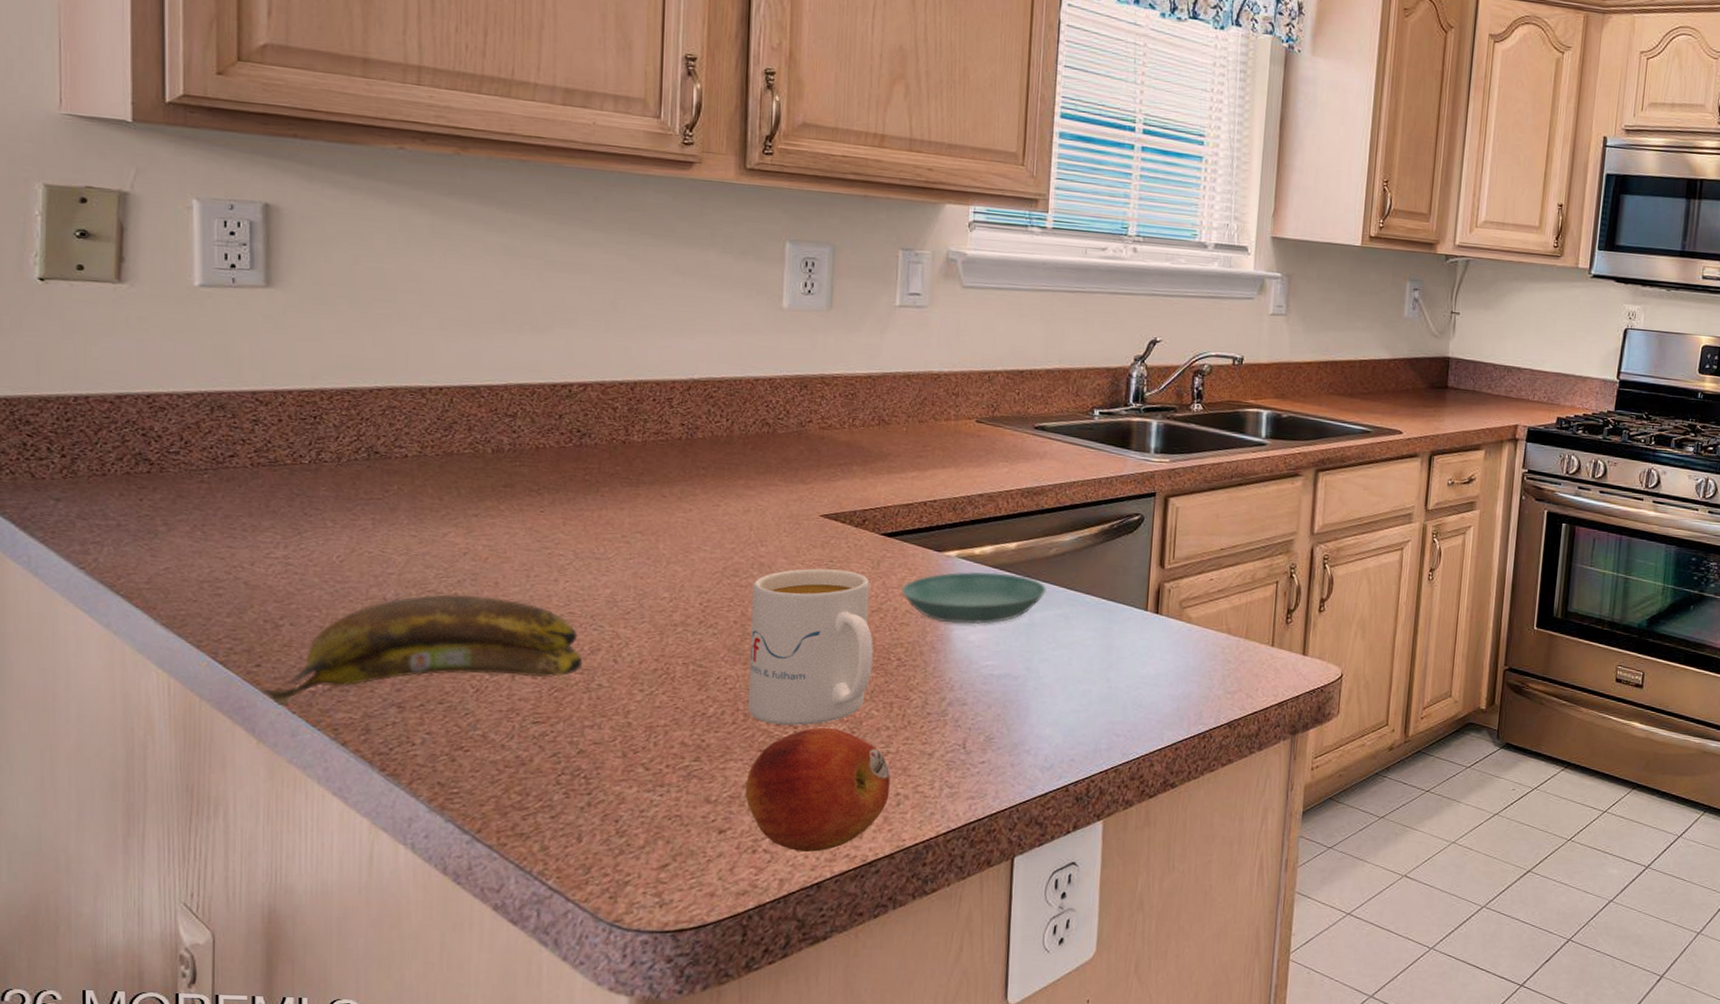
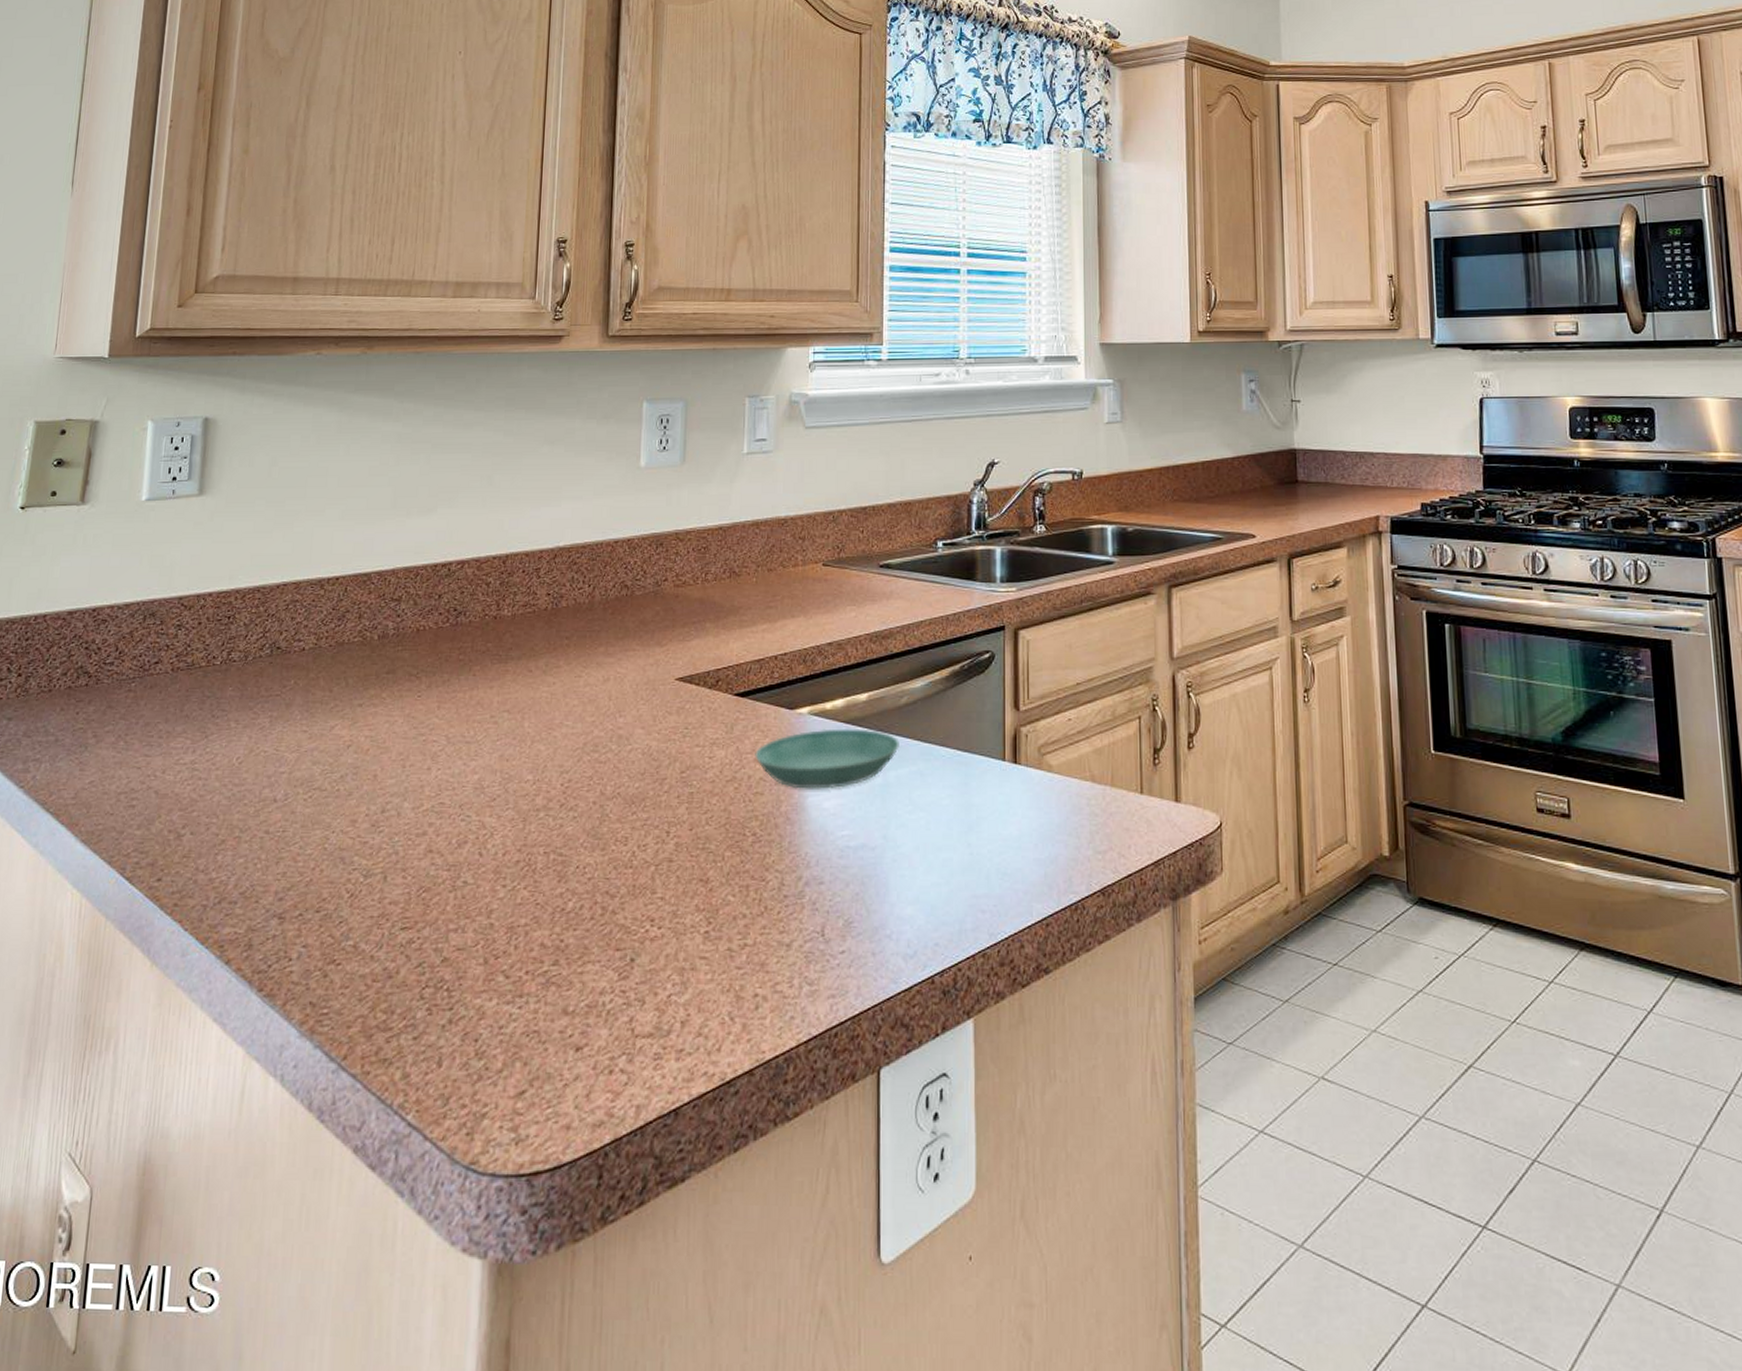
banana: present [263,594,583,706] -> none [161,790,450,923]
fruit: present [745,727,890,853] -> none [602,918,748,1072]
mug: present [747,568,874,726] -> none [605,737,729,918]

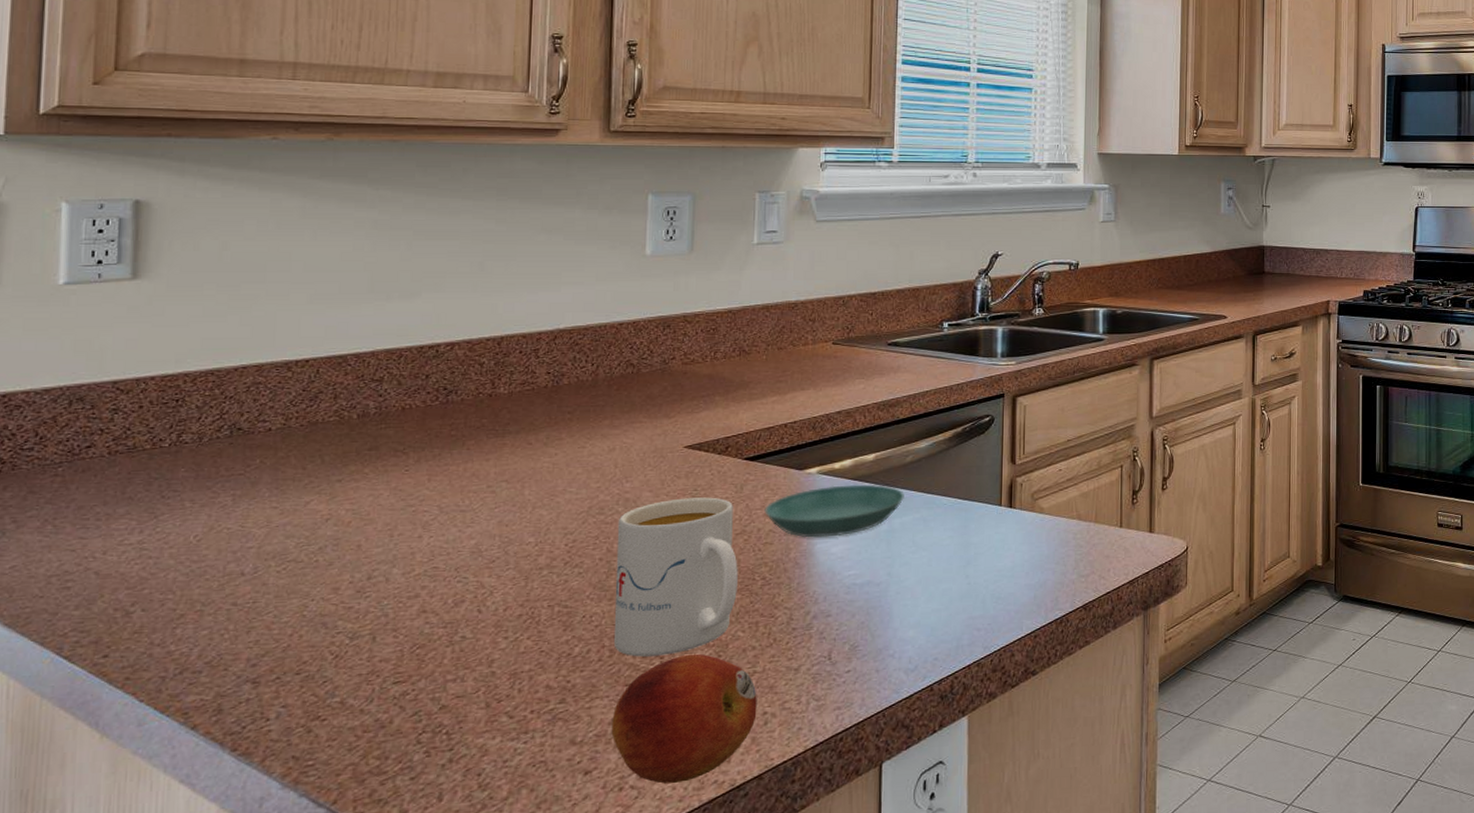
fruit: none [602,918,748,1072] -> present [611,654,757,784]
mug: none [605,737,729,918] -> present [613,497,738,657]

